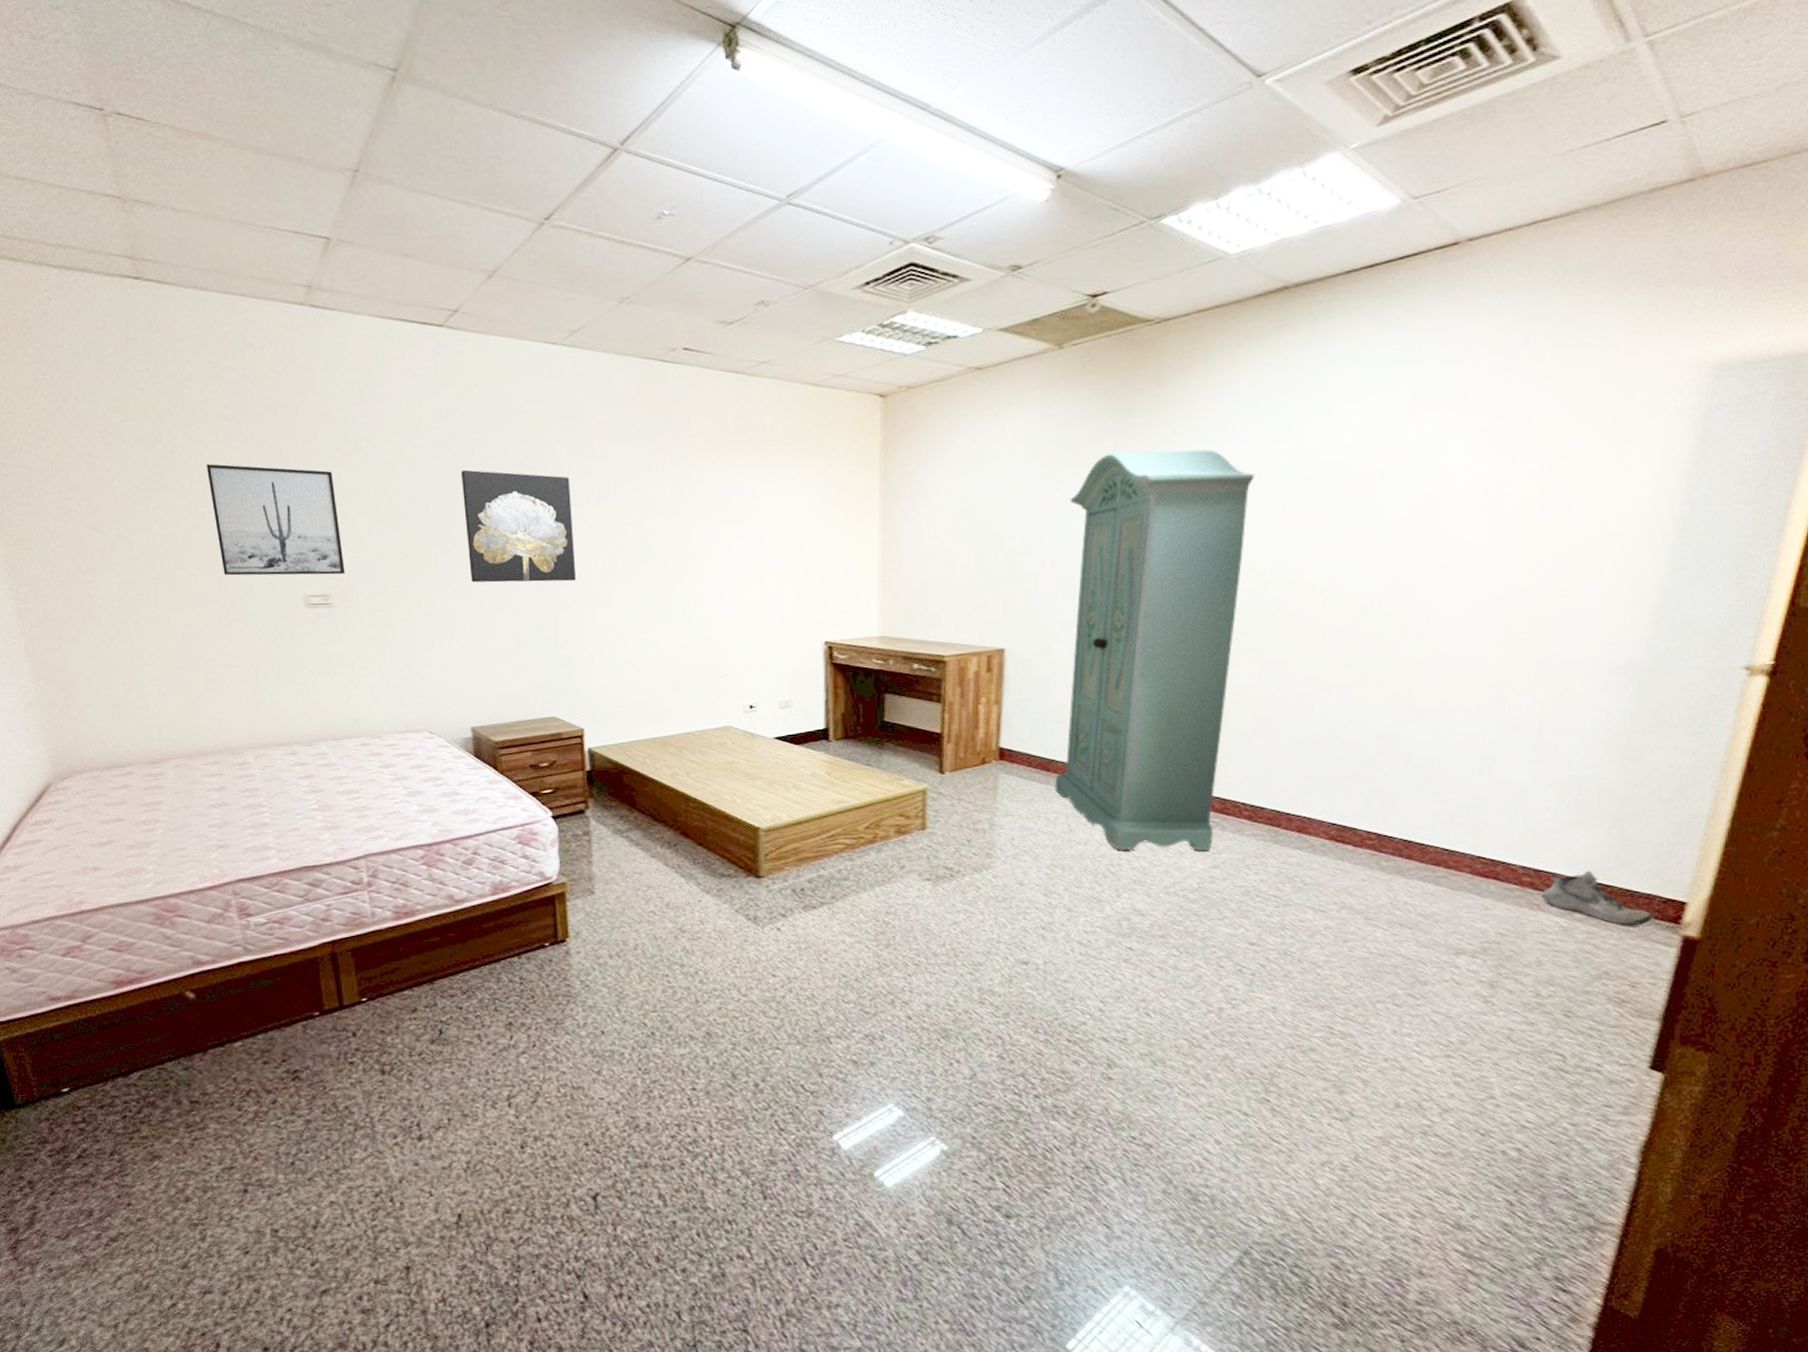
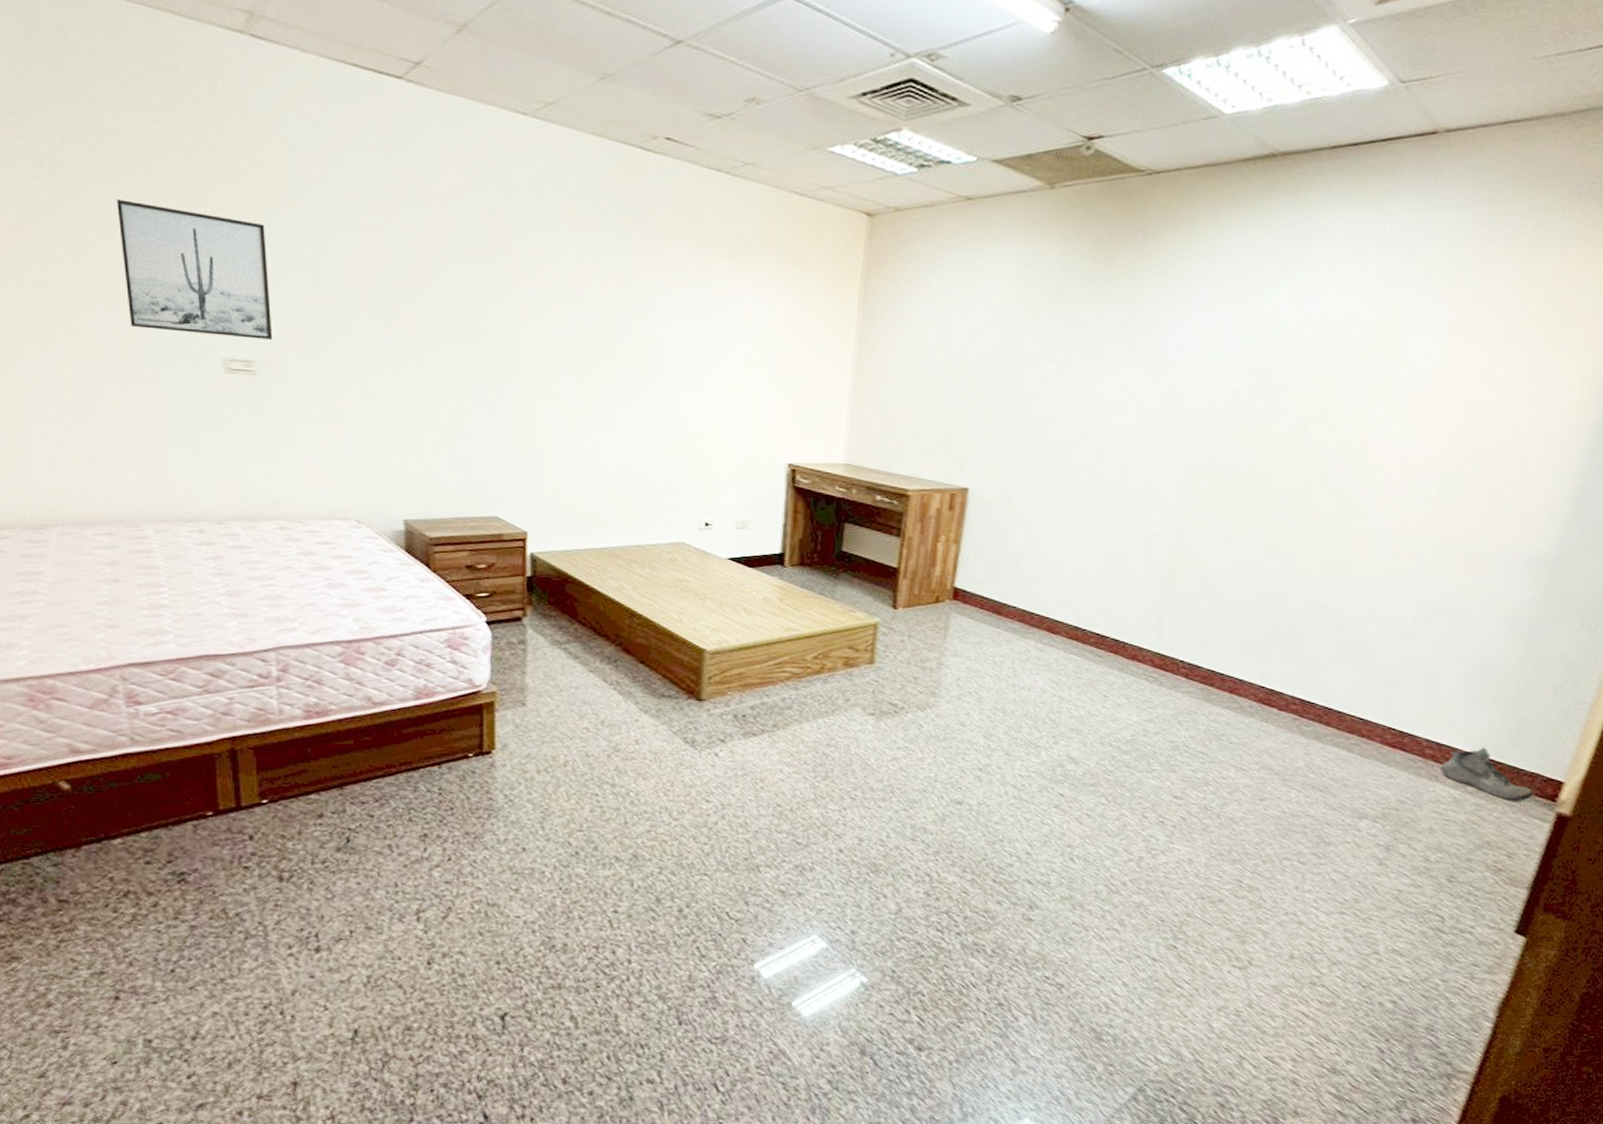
wall art: present [461,469,576,583] -> none [412,240,532,374]
wardrobe: present [1055,449,1254,851] -> none [1004,302,1225,705]

